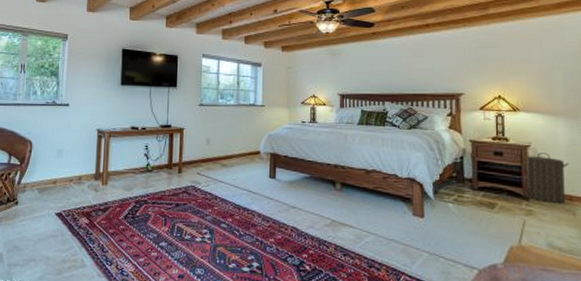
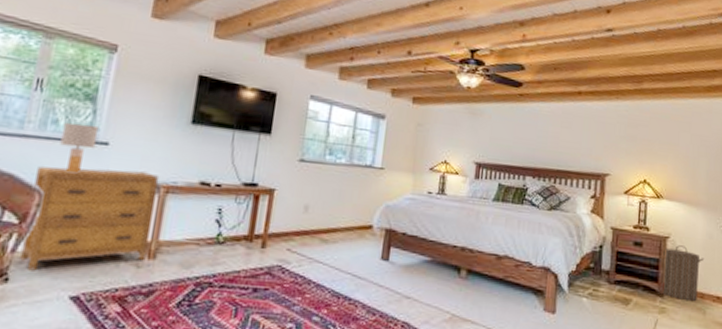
dresser: none [23,122,104,196] -> present [20,166,160,271]
lamp: none [39,92,62,126] -> present [60,121,99,172]

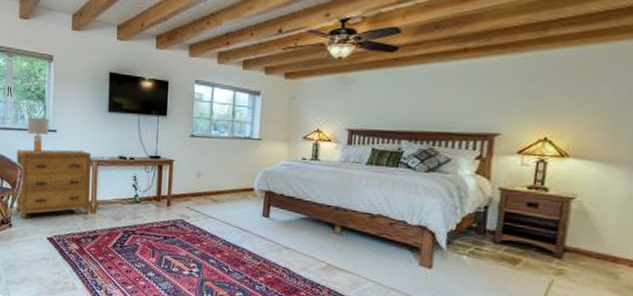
laundry hamper: present [661,245,705,302] -> none [559,206,622,266]

